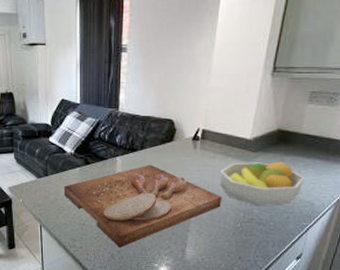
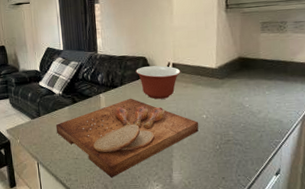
mixing bowl: none [160,131,211,168] -> present [136,65,181,99]
fruit bowl: present [219,161,305,206] -> none [193,85,270,128]

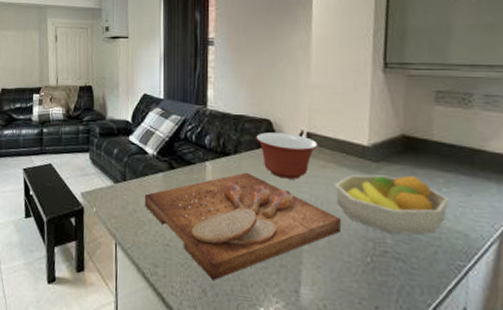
fruit bowl: none [193,85,270,128] -> present [335,175,449,235]

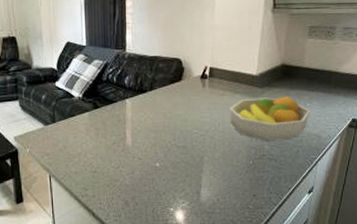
cutting board: present [144,172,342,280] -> none [72,105,233,194]
mixing bowl: present [256,132,318,179] -> none [168,69,218,108]

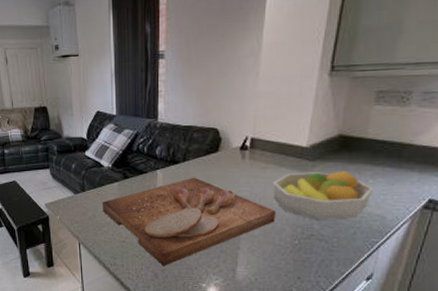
cutting board: none [72,105,233,194] -> present [102,177,276,266]

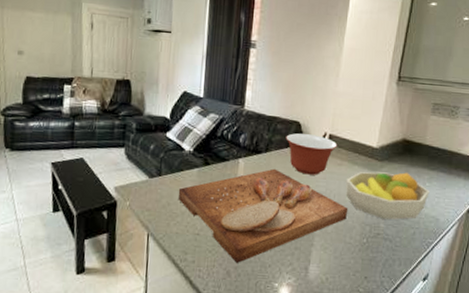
mixing bowl: none [203,140,261,181] -> present [286,133,338,175]

